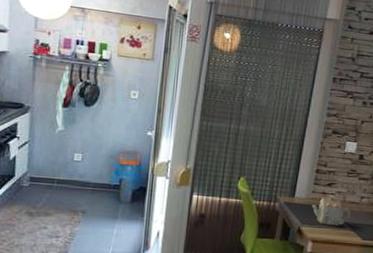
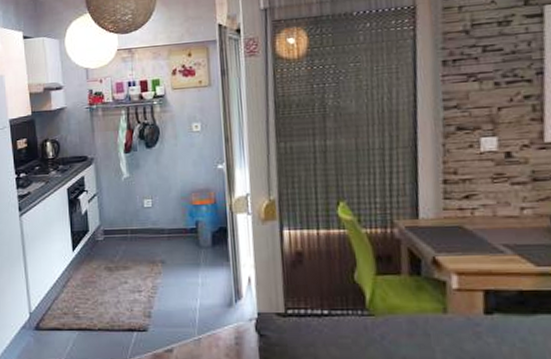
teapot: present [312,194,351,226] -> none [447,209,510,251]

